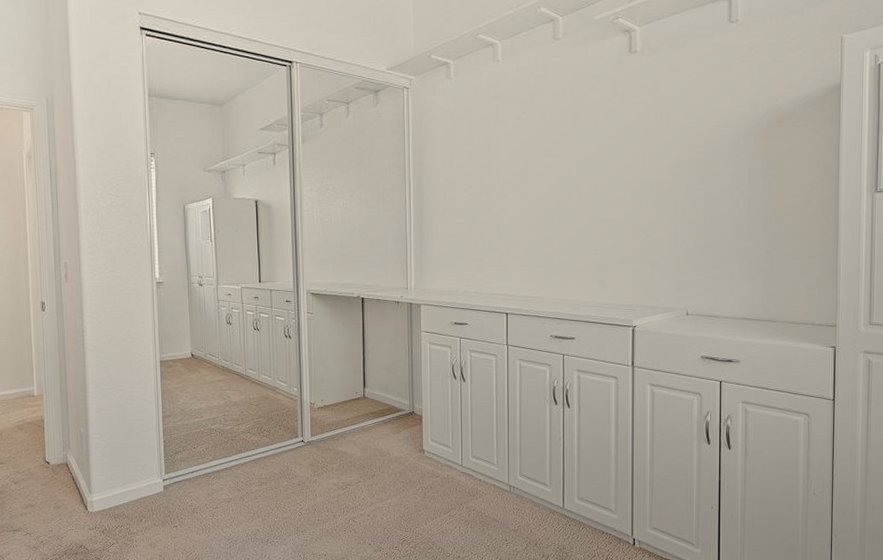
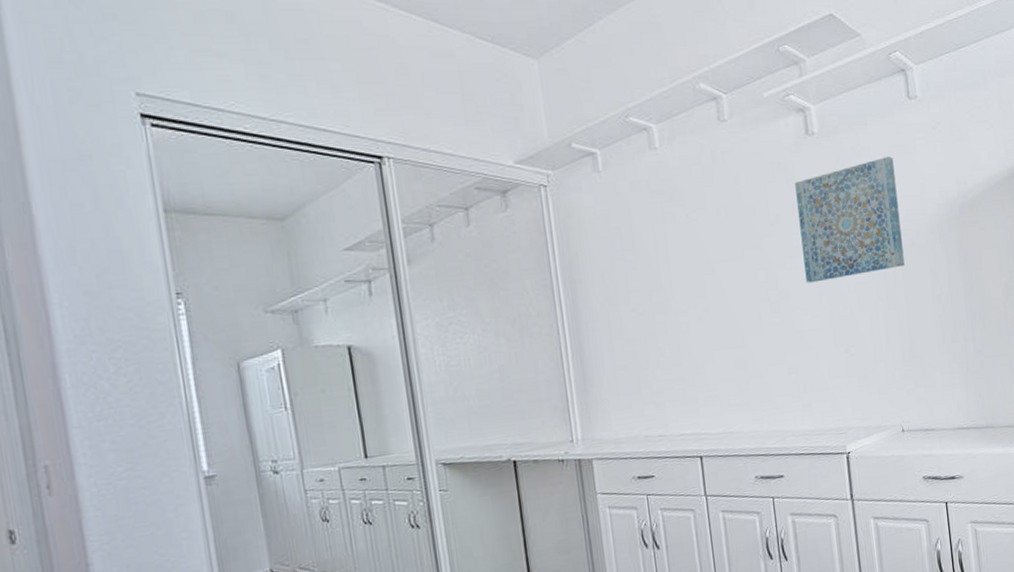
wall art: none [614,73,708,180] -> present [795,155,905,283]

